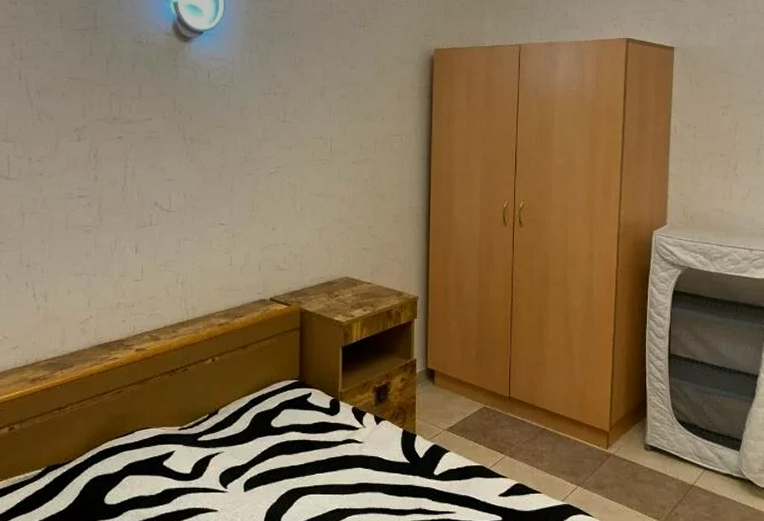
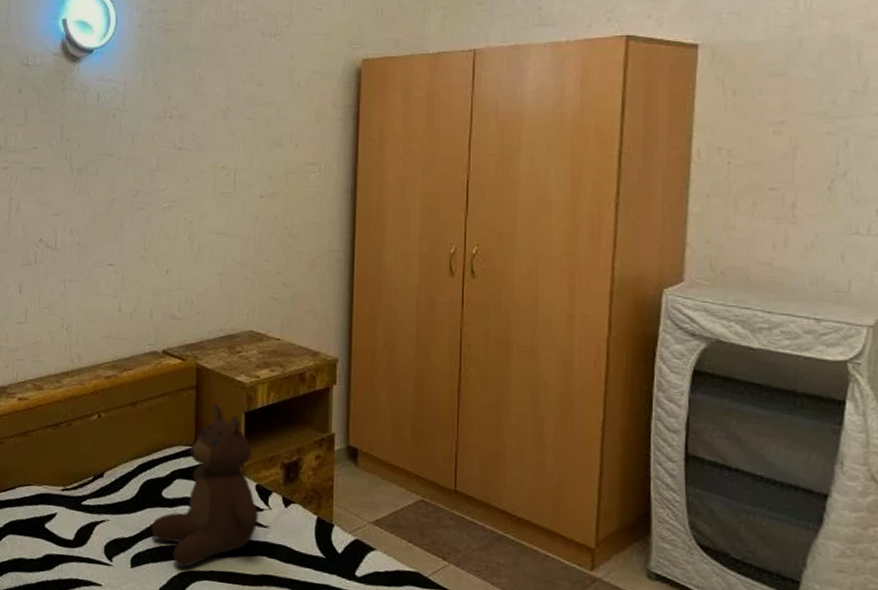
teddy bear: none [261,342,355,485] -> present [151,404,259,567]

